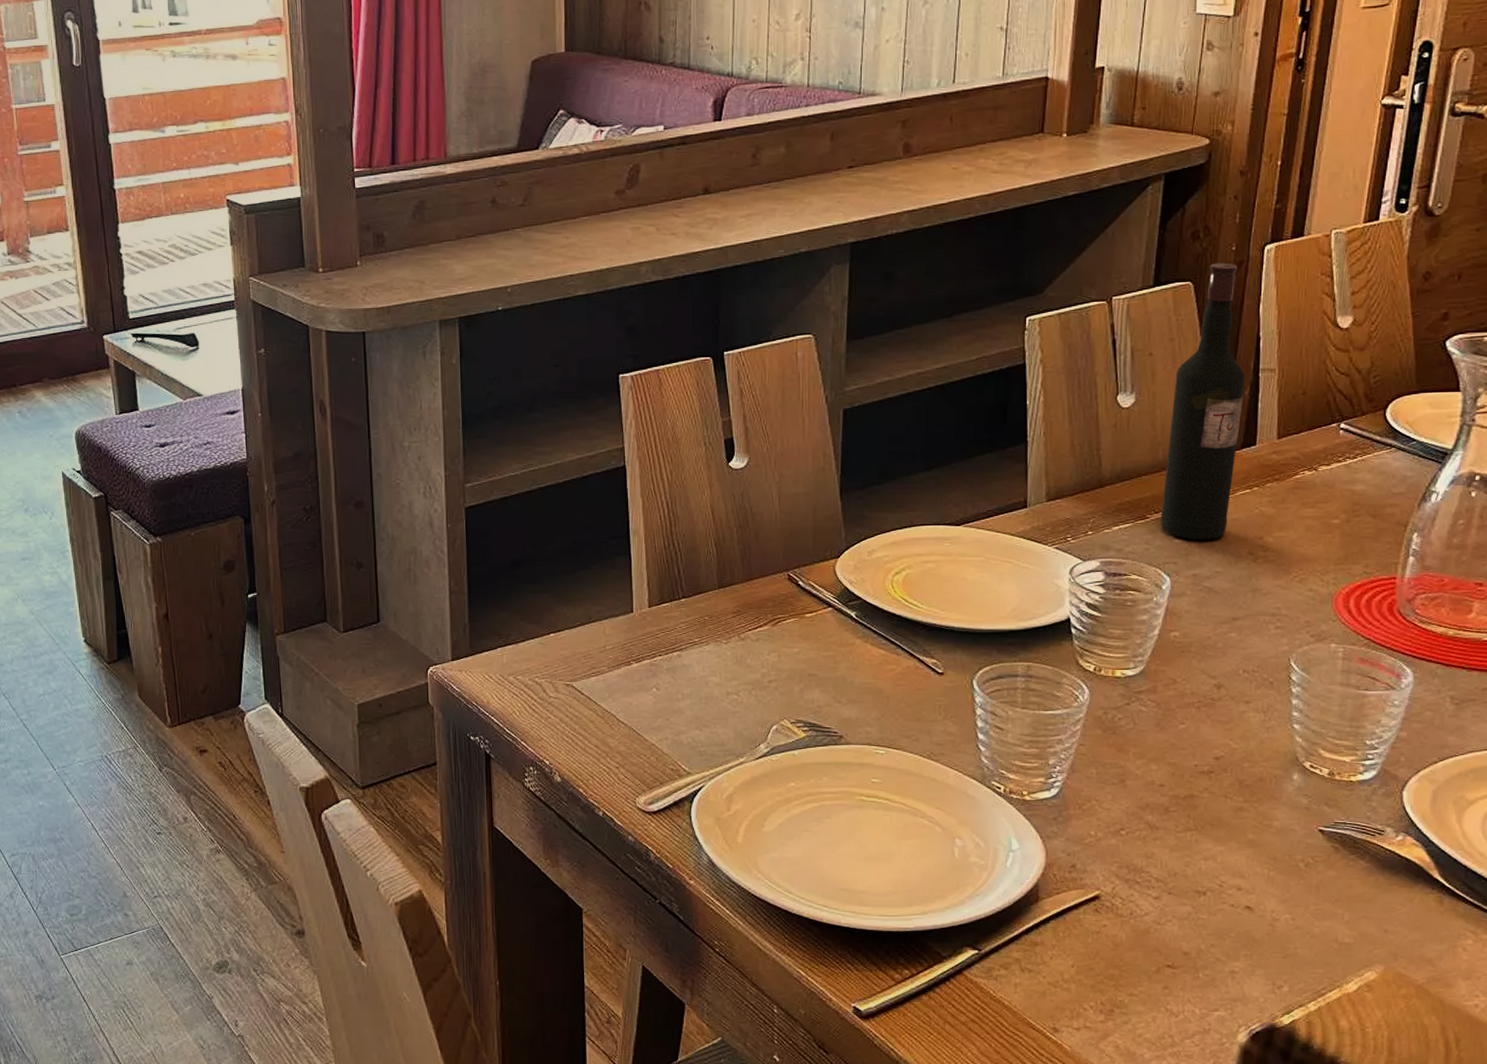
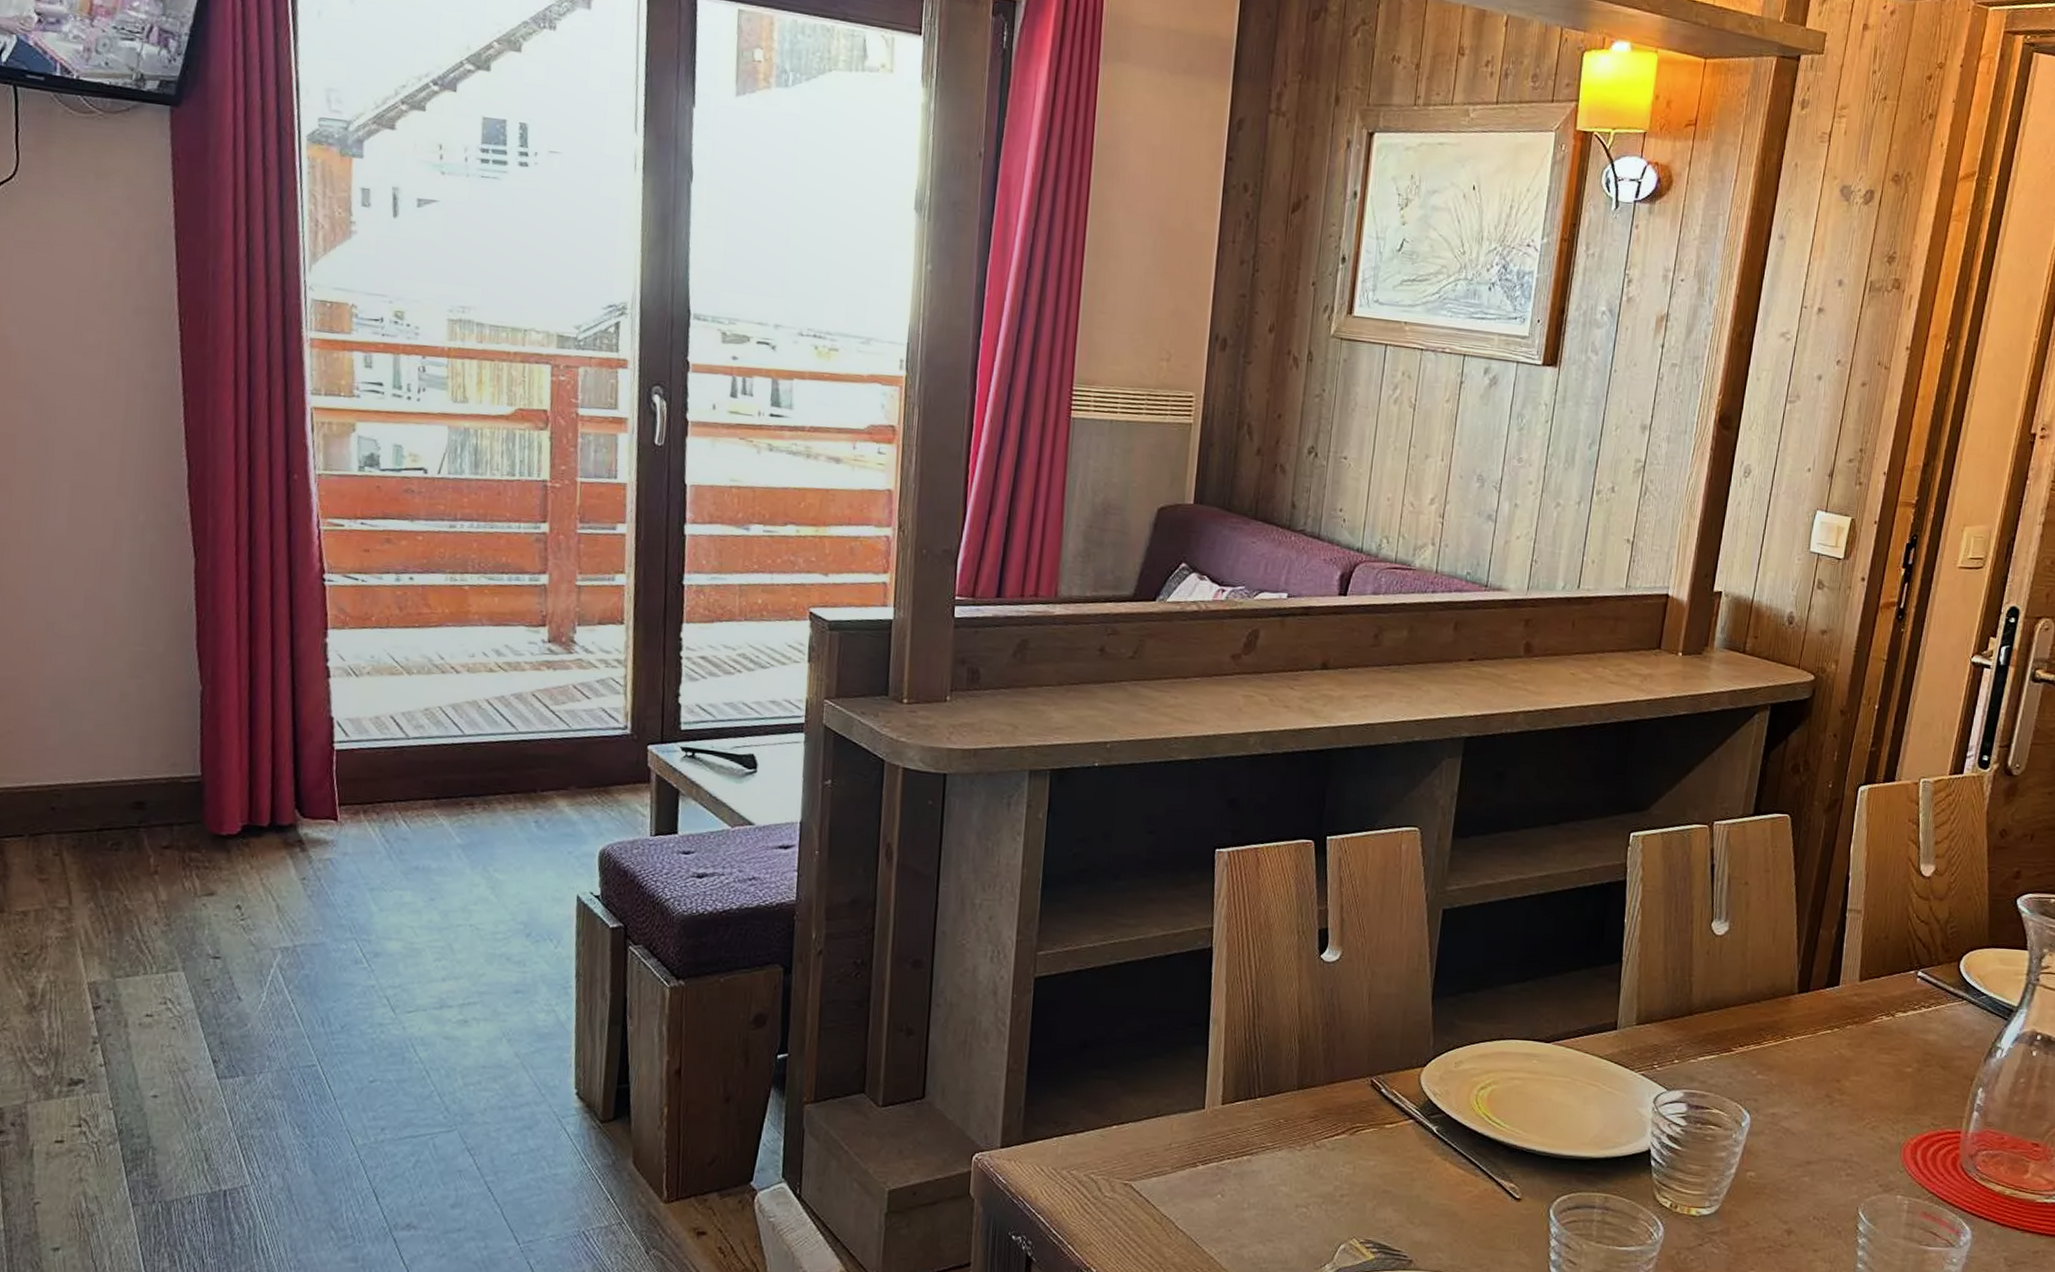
wine bottle: present [1160,263,1246,540] -> none [1744,798,1834,1078]

